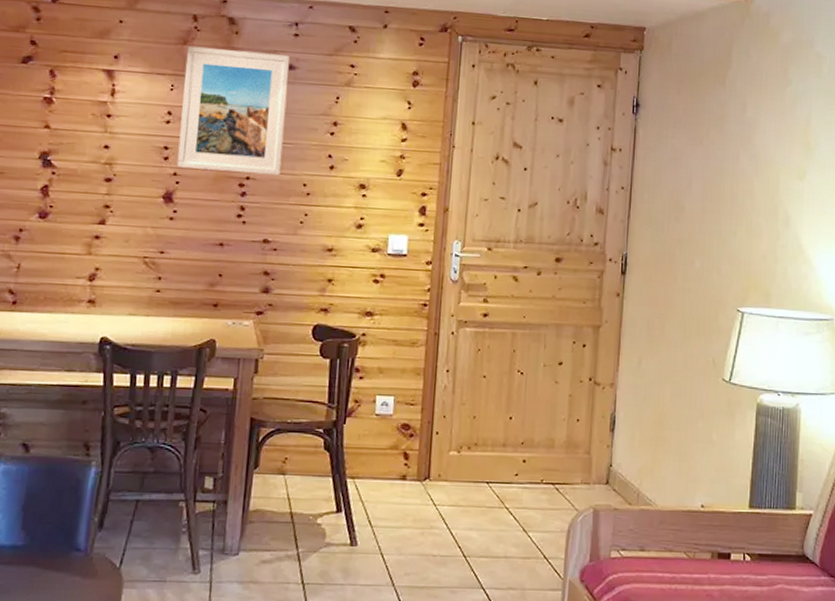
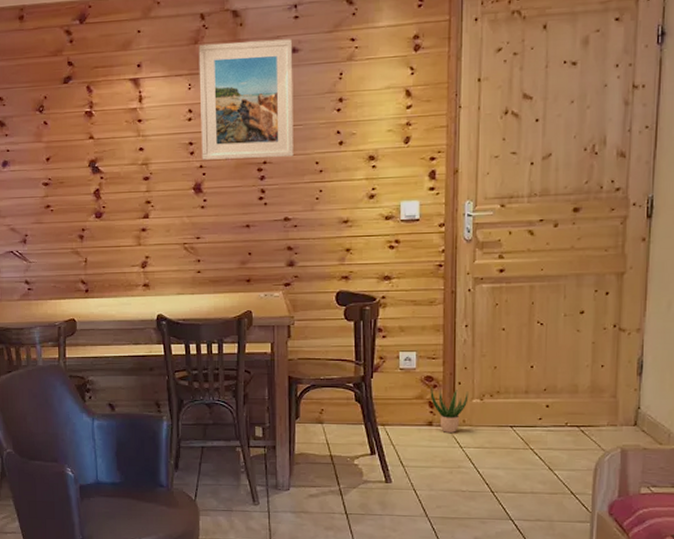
potted plant: none [406,436,446,488] -> present [430,387,469,433]

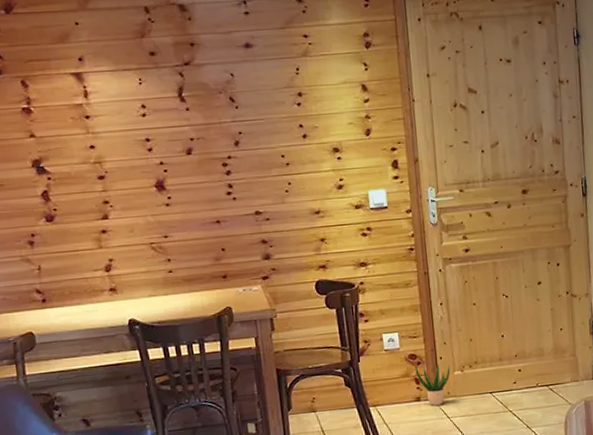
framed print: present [198,39,294,160] -> none [145,34,258,157]

